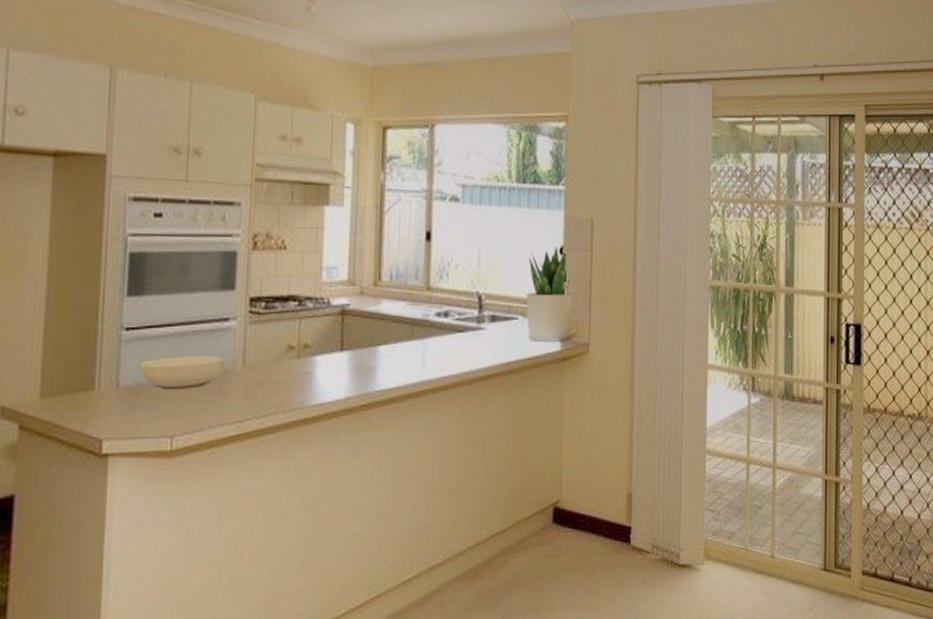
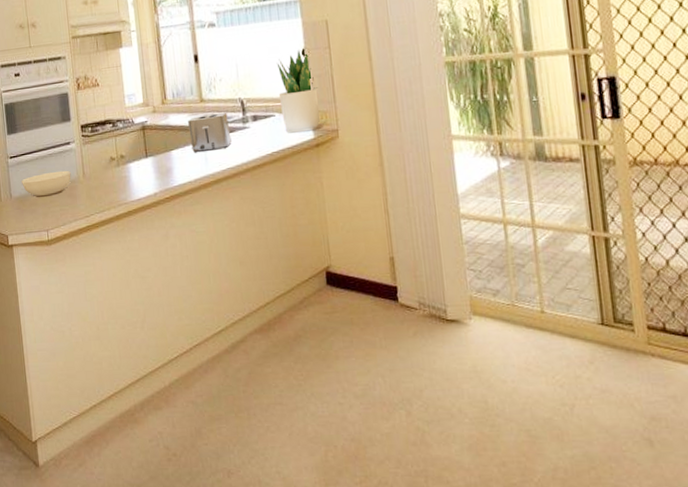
toaster: none [405,306,460,353] -> present [188,112,232,153]

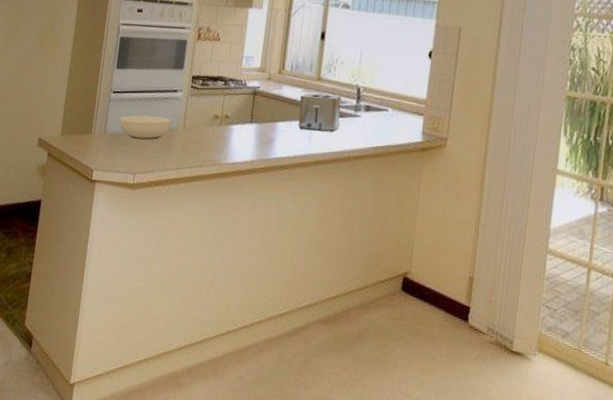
planter: present [276,49,324,134] -> none [395,50,438,135]

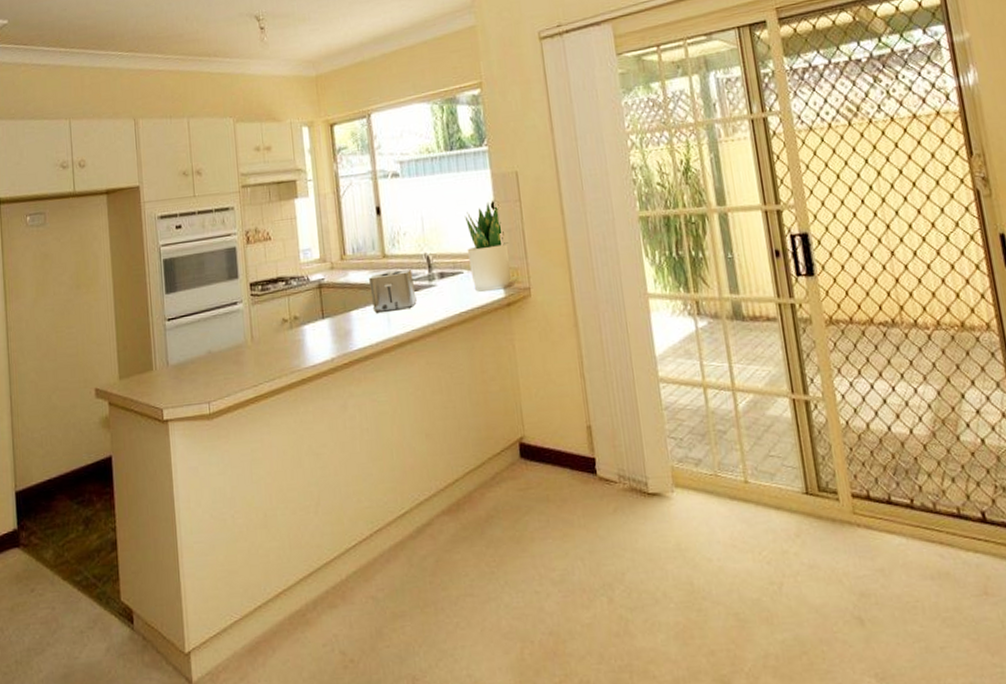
bowl: present [119,115,172,140] -> none [180,333,238,366]
planter: none [395,50,438,135] -> present [464,201,516,293]

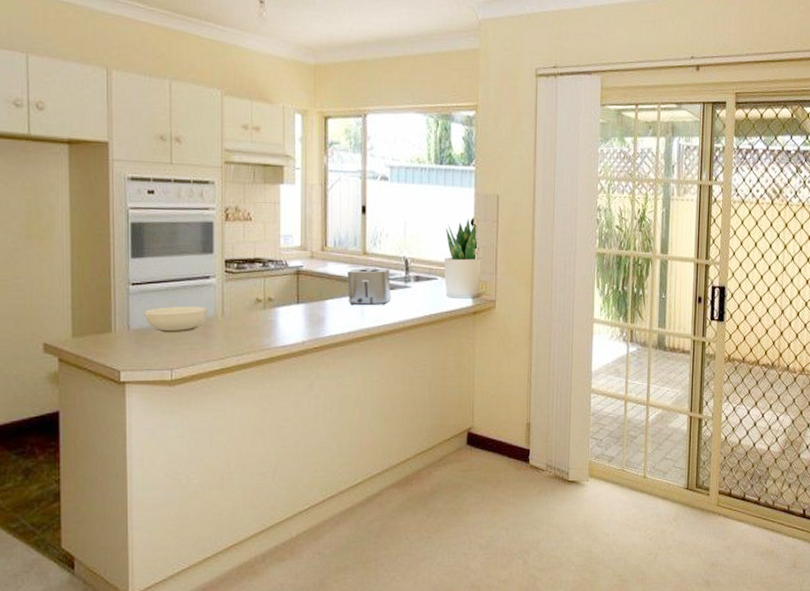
bowl: none [180,333,238,366] -> present [144,306,207,333]

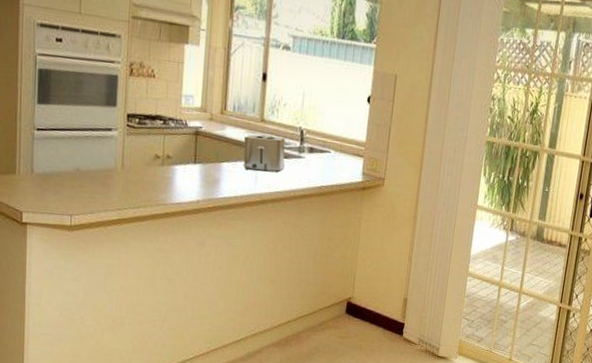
bowl: present [144,306,207,333] -> none [48,154,108,181]
planter: present [443,218,483,300] -> none [337,95,376,175]

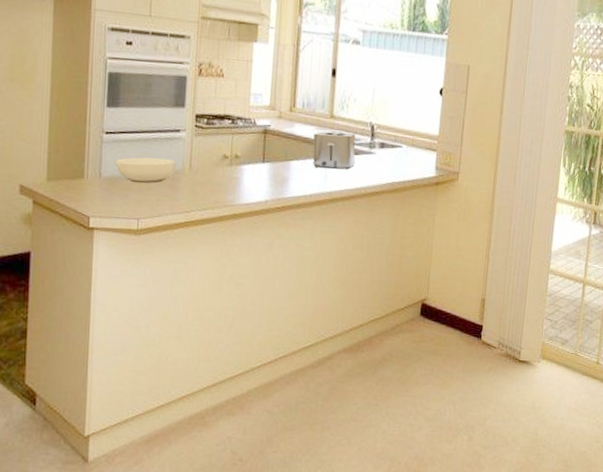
bowl: none [48,154,108,181] -> present [116,157,176,184]

